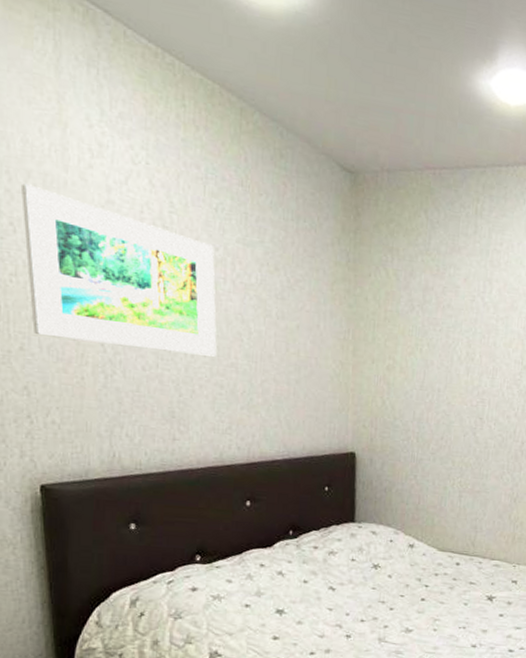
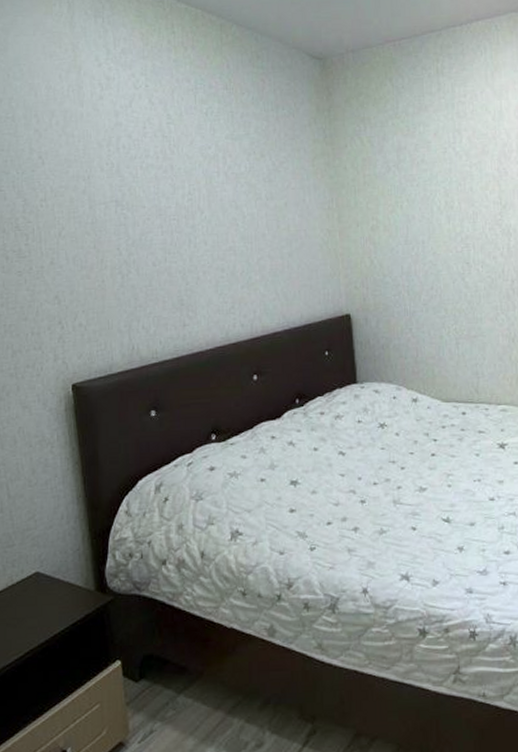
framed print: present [20,183,217,357] -> none [46,122,216,249]

